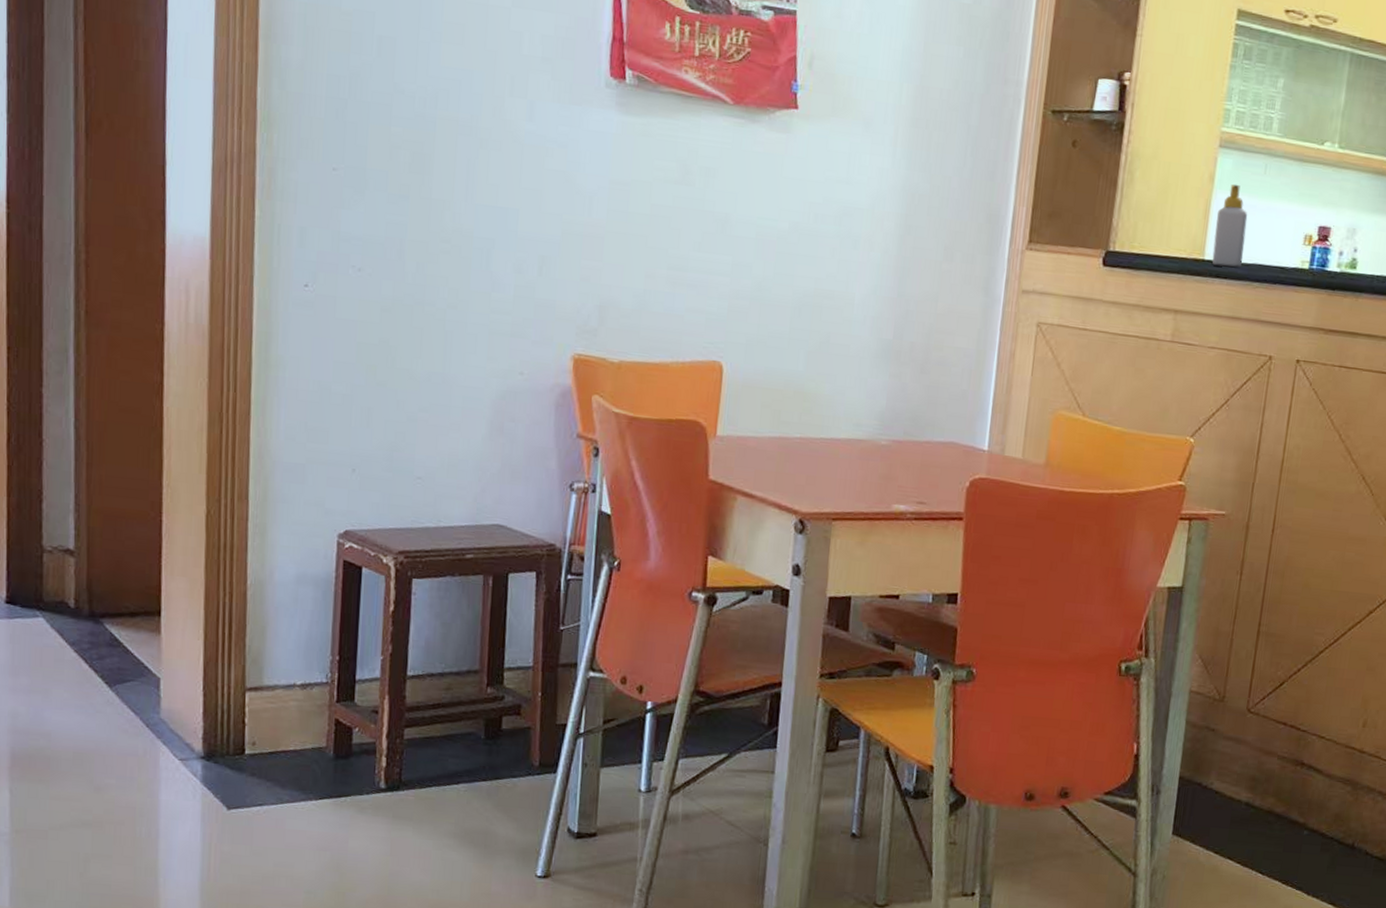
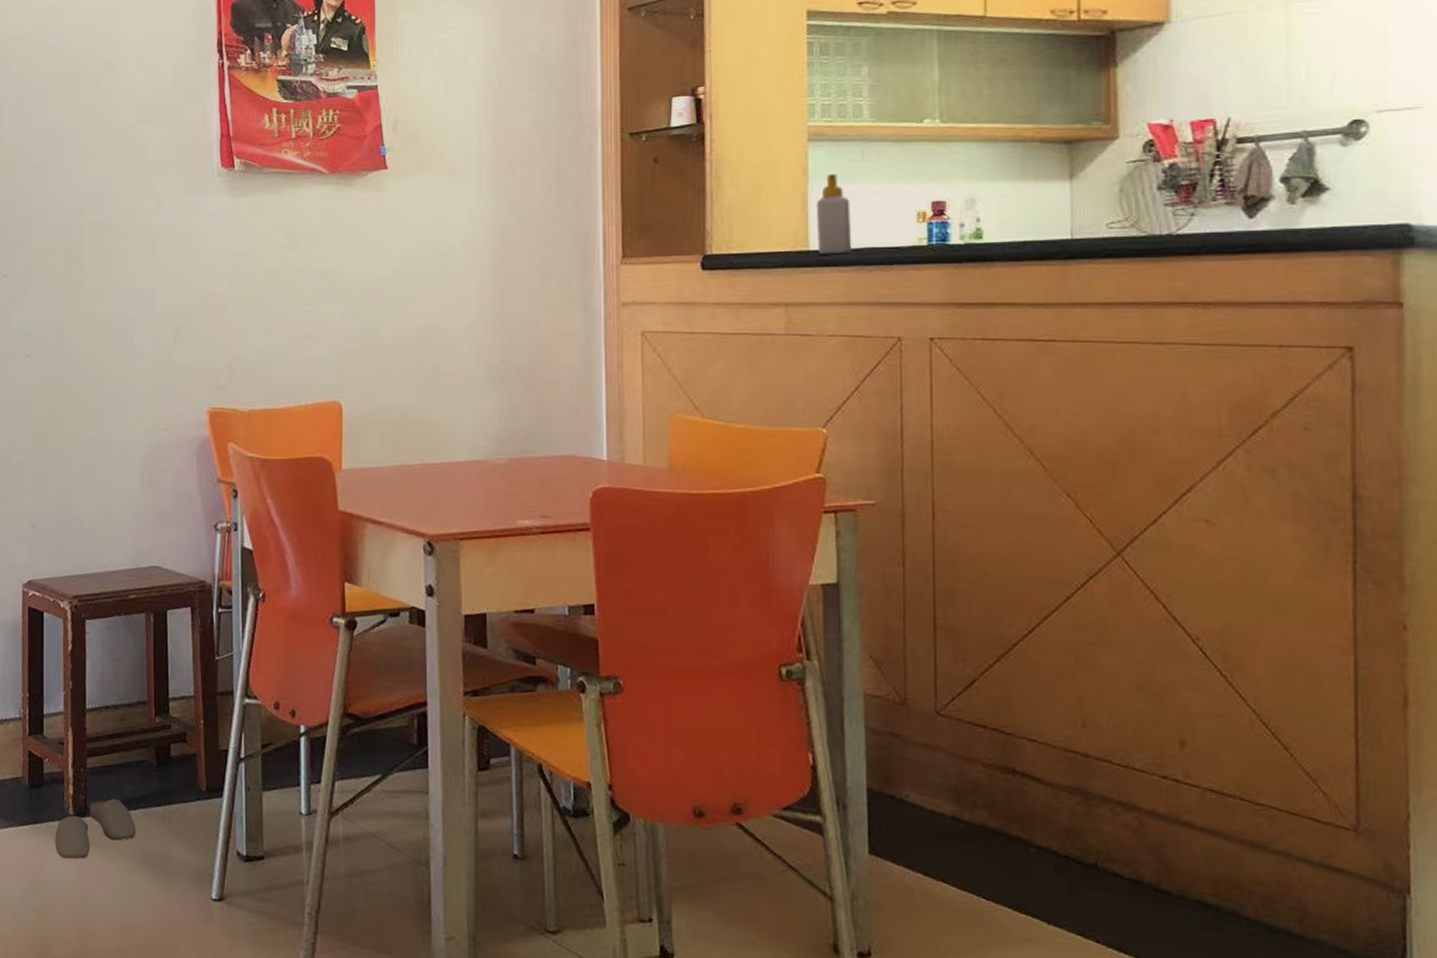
slippers: none [361,772,457,835] -> present [55,798,136,859]

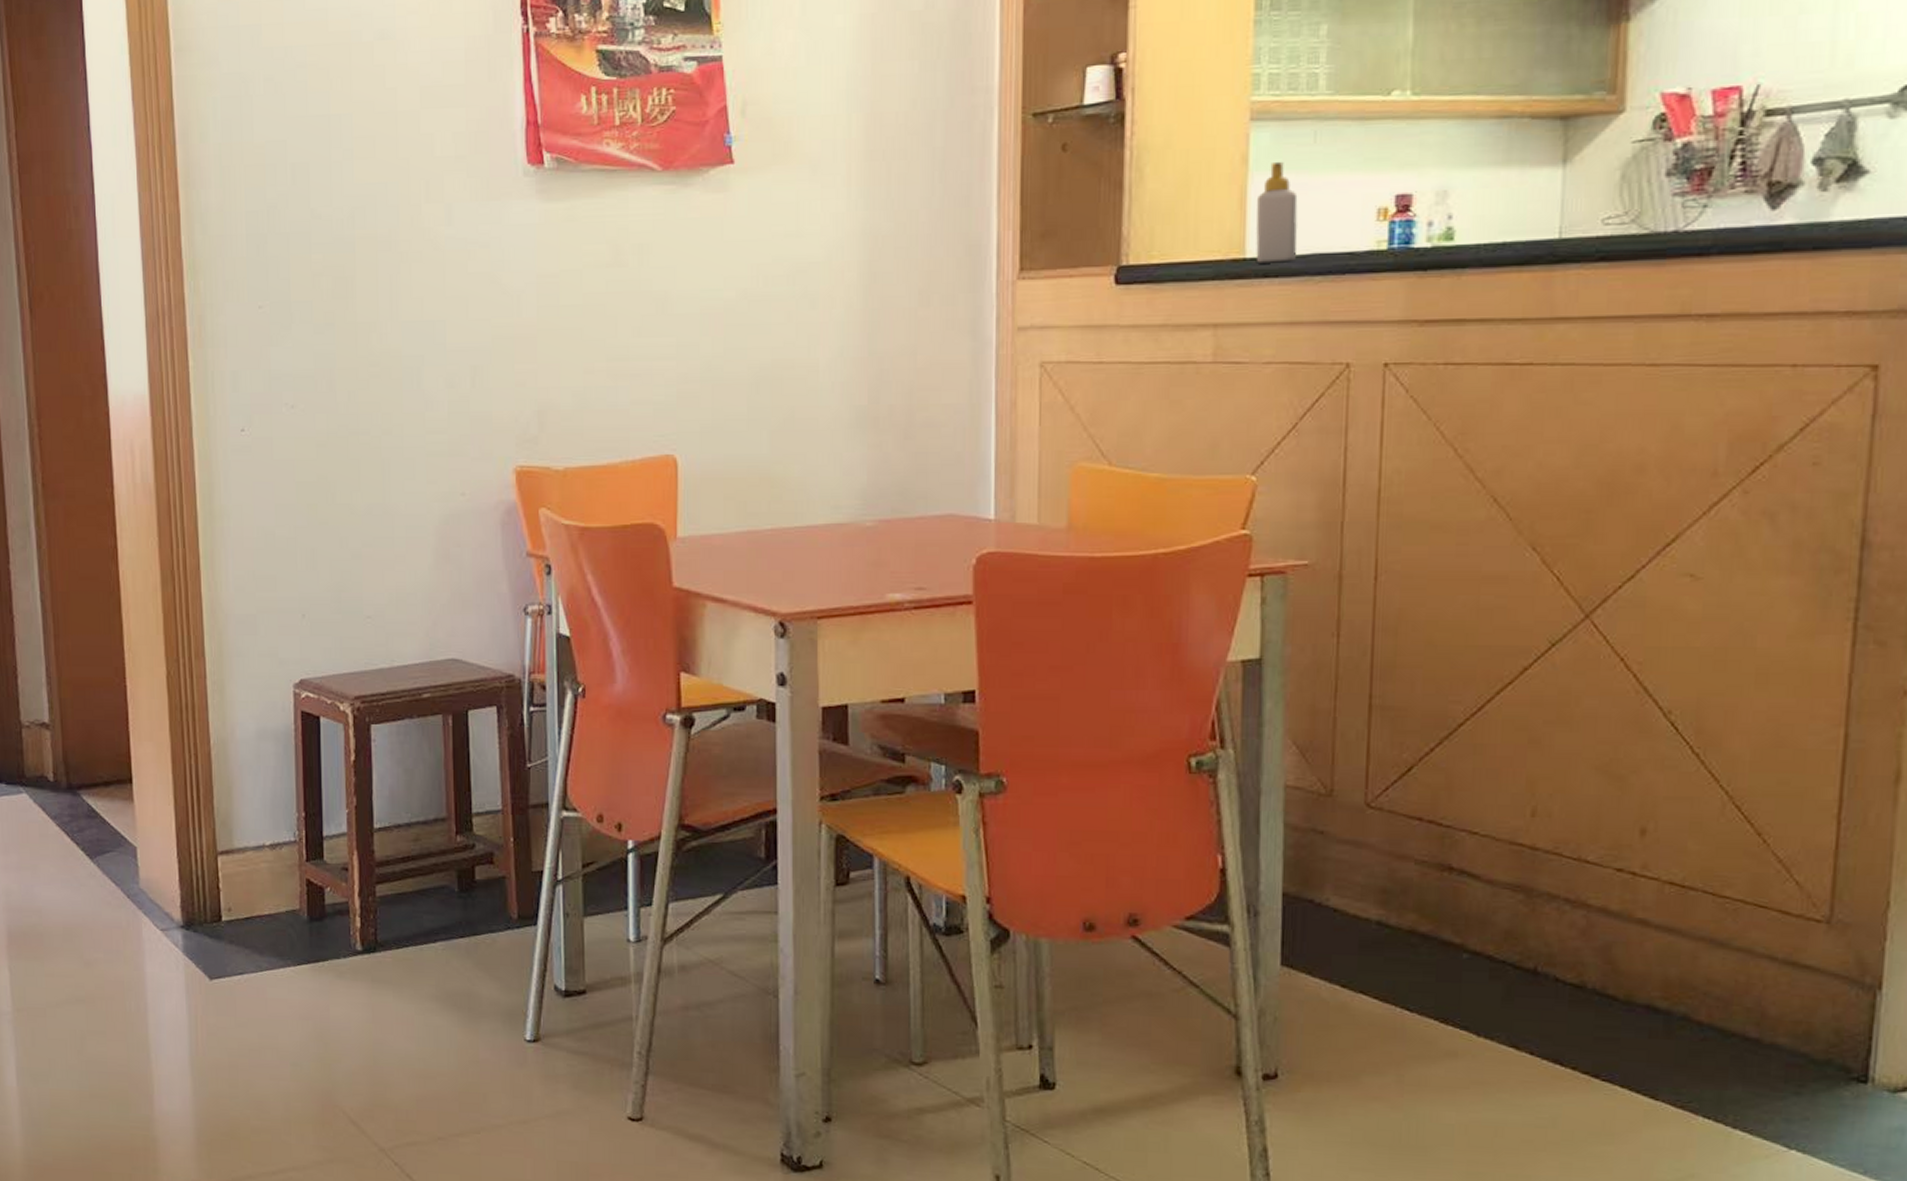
slippers: present [55,798,136,859] -> none [341,930,436,1001]

